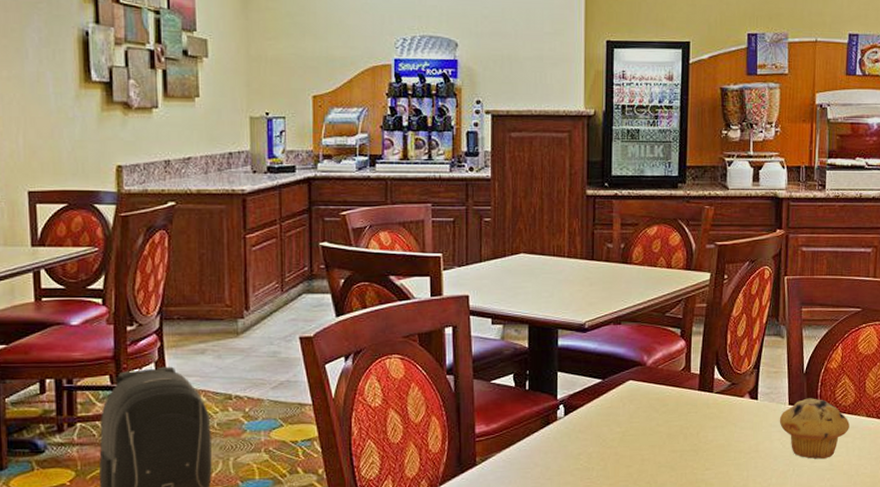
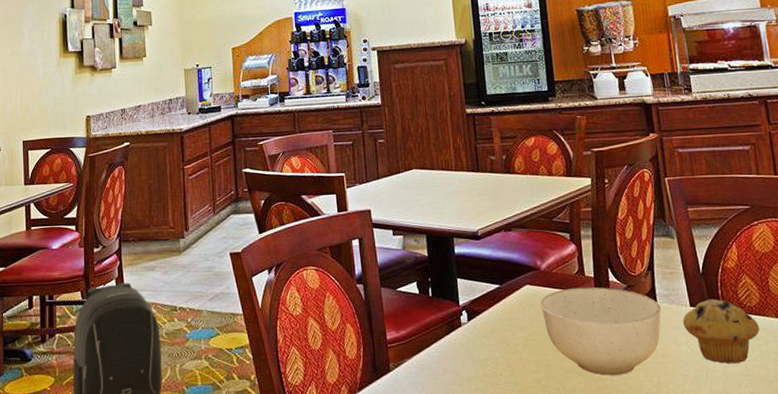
bowl: none [641,383,761,470] -> present [540,286,662,375]

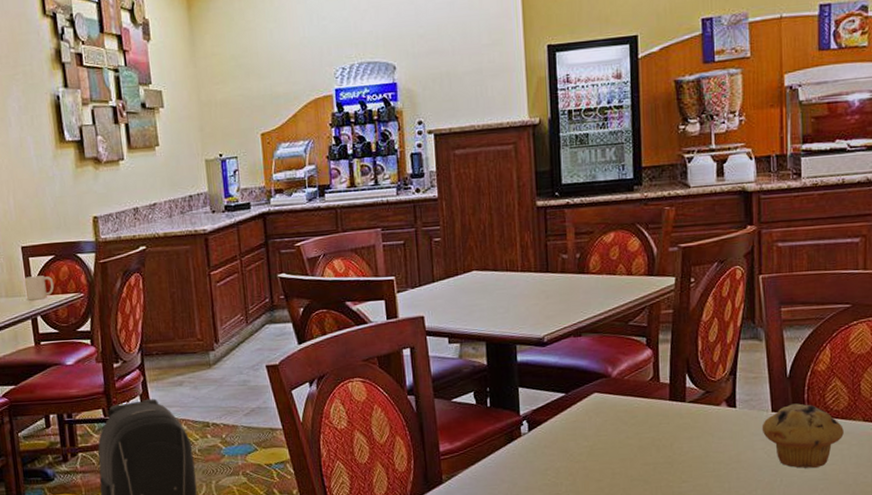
mug: none [22,167,48,190] -> present [24,275,55,302]
bowl: present [540,286,662,375] -> none [608,393,740,483]

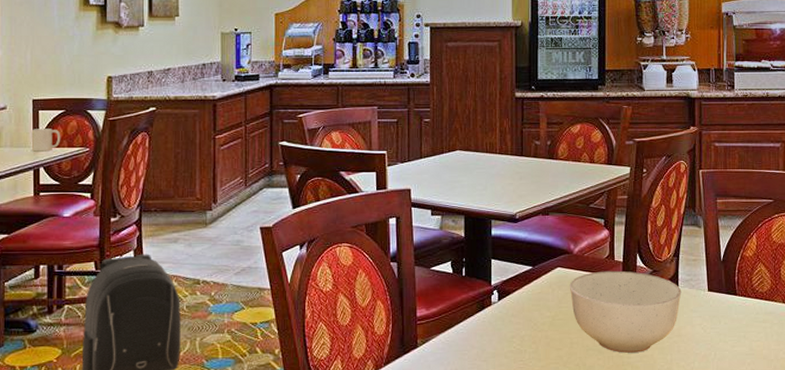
bowl: none [608,393,740,483] -> present [569,270,682,353]
muffin: present [761,403,844,468] -> none [699,285,767,344]

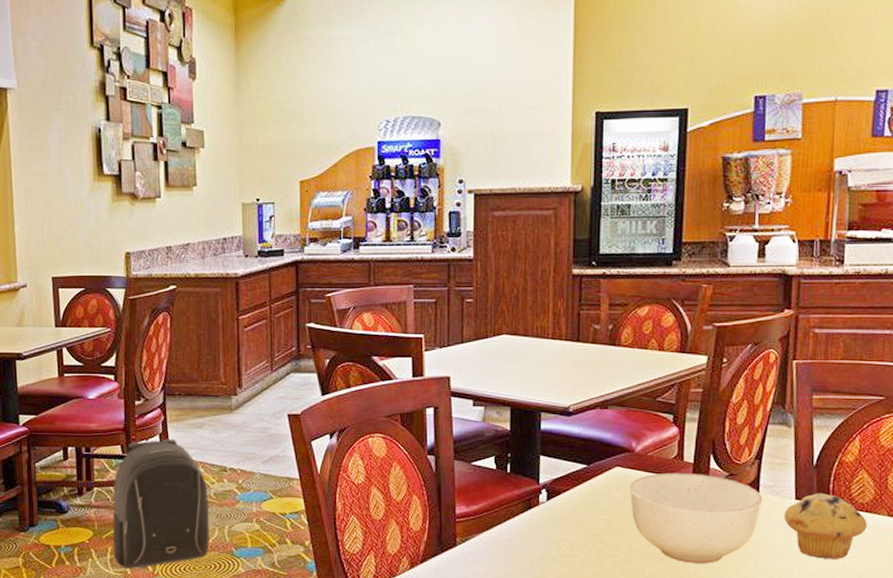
mug: present [31,128,61,153] -> none [52,307,82,333]
muffin: none [699,285,767,344] -> present [783,493,867,559]

